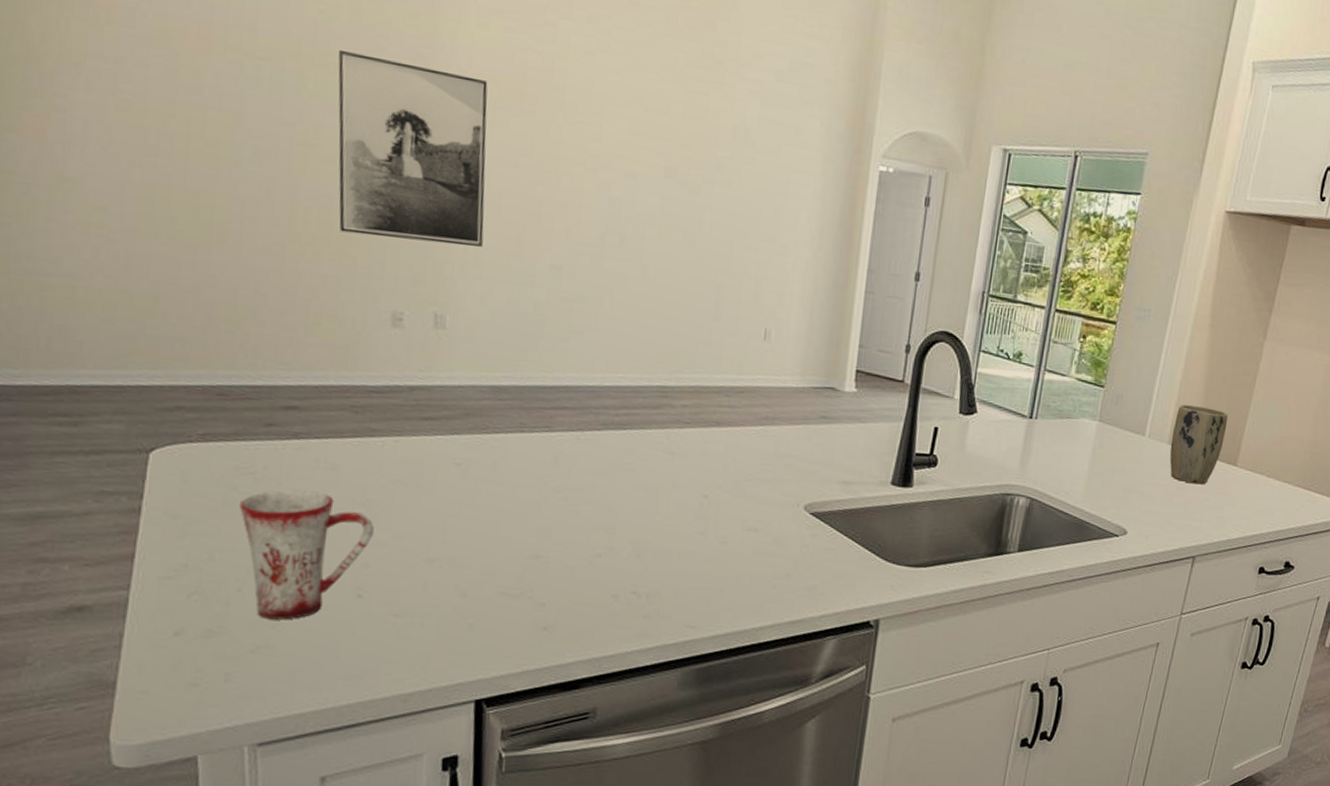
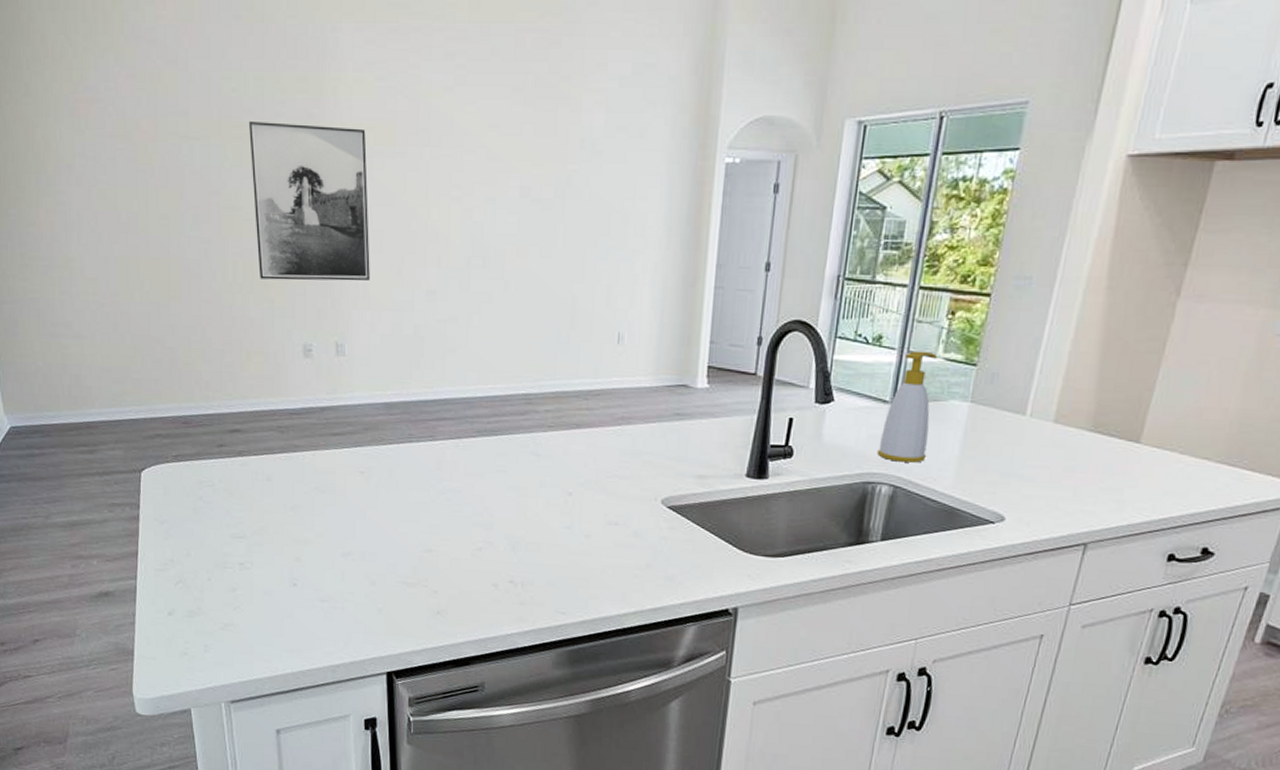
mug: present [239,489,374,620] -> none [204,498,302,604]
soap bottle: none [1015,369,1070,477] -> present [877,351,937,463]
plant pot: present [1170,404,1229,485] -> none [1056,377,1130,465]

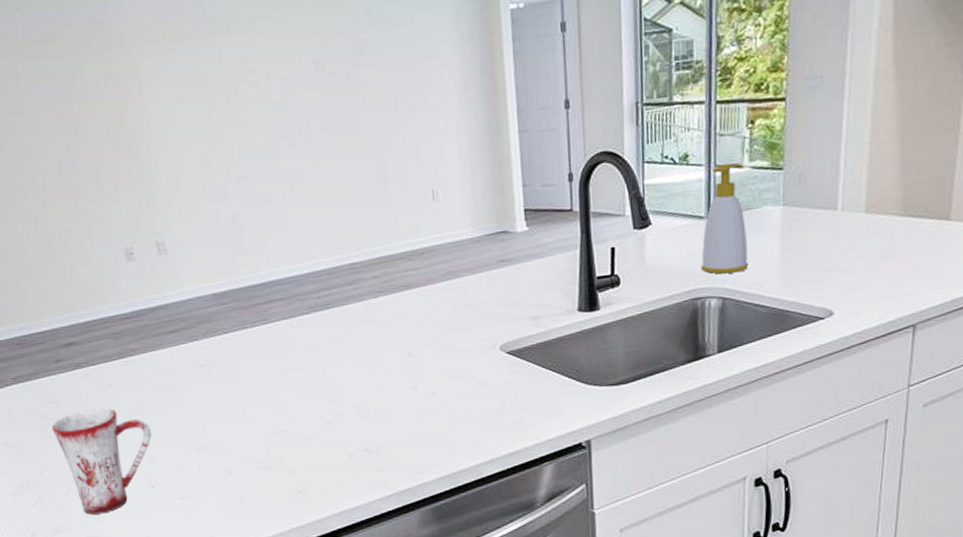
mug: none [204,498,302,604] -> present [51,408,152,515]
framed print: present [248,120,370,281] -> none [35,28,180,191]

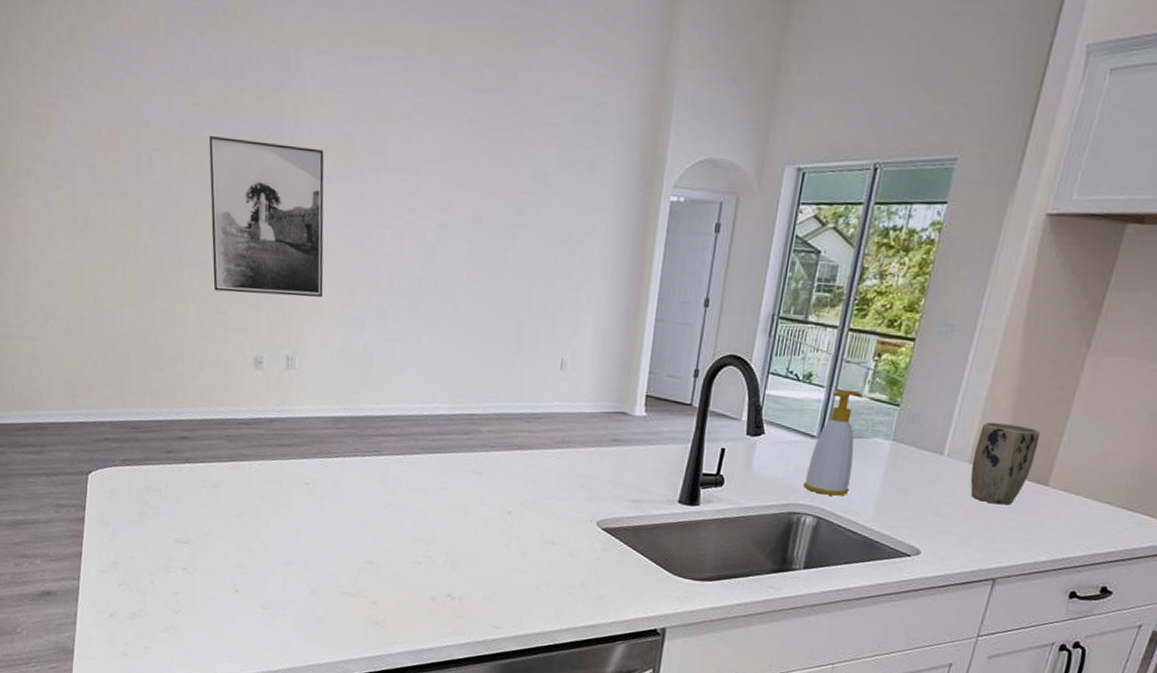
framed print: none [35,28,180,191] -> present [208,135,324,297]
mug: present [51,408,152,515] -> none [150,504,246,608]
plant pot: none [868,164,932,250] -> present [970,421,1041,505]

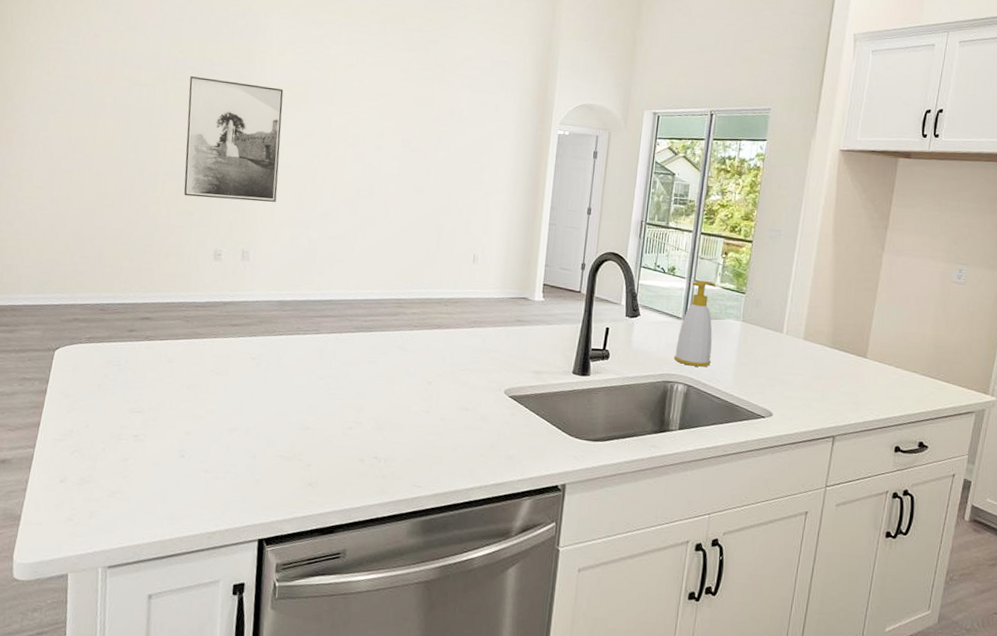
plant pot: present [970,421,1041,505] -> none [805,306,856,374]

